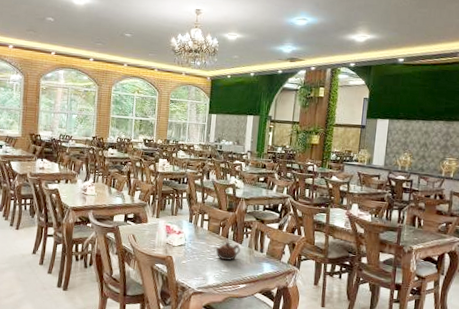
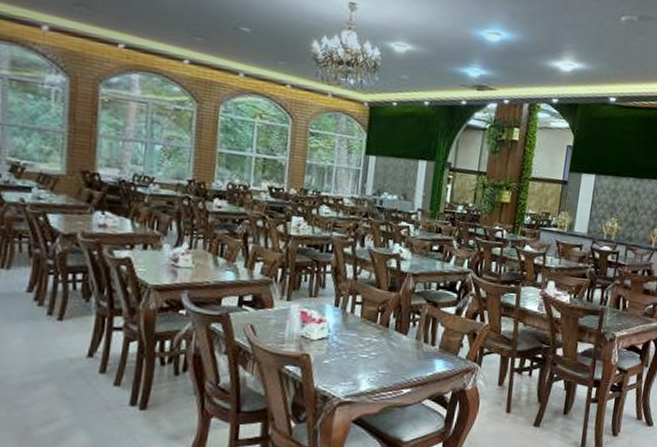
teapot: present [214,242,241,261] -> none [369,332,405,358]

